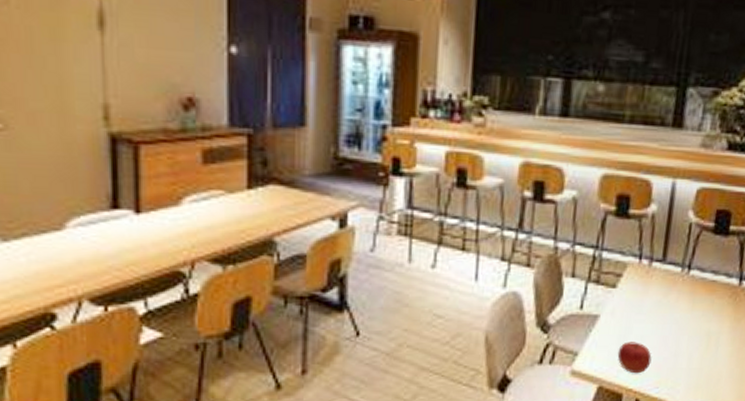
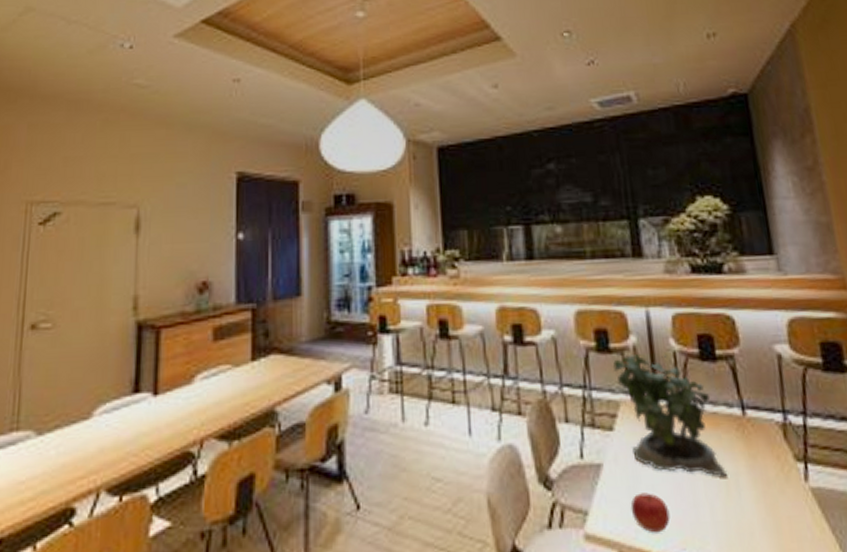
potted plant: none [628,221,714,333] -> present [613,353,728,476]

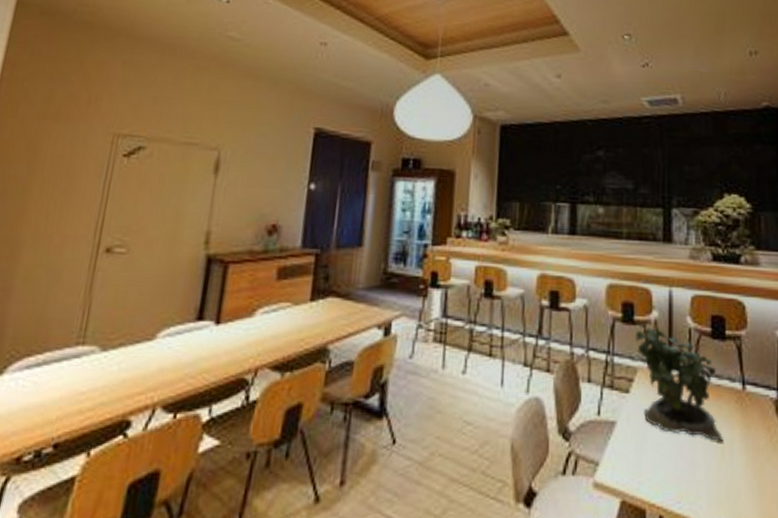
fruit: present [630,493,670,533] -> none [637,450,670,486]

